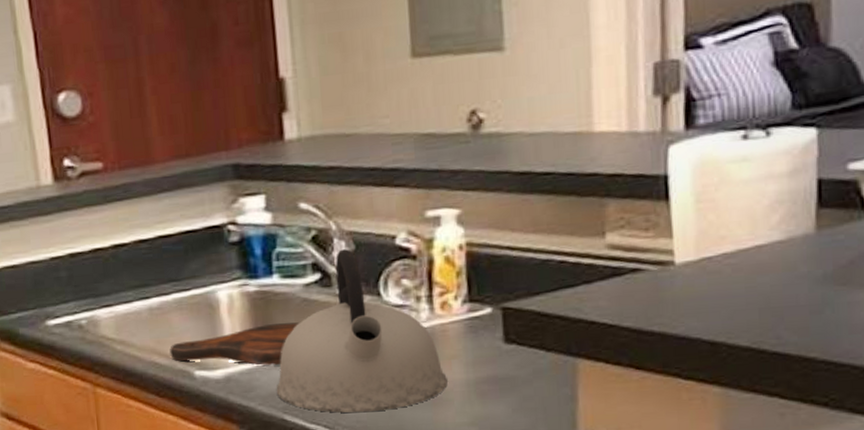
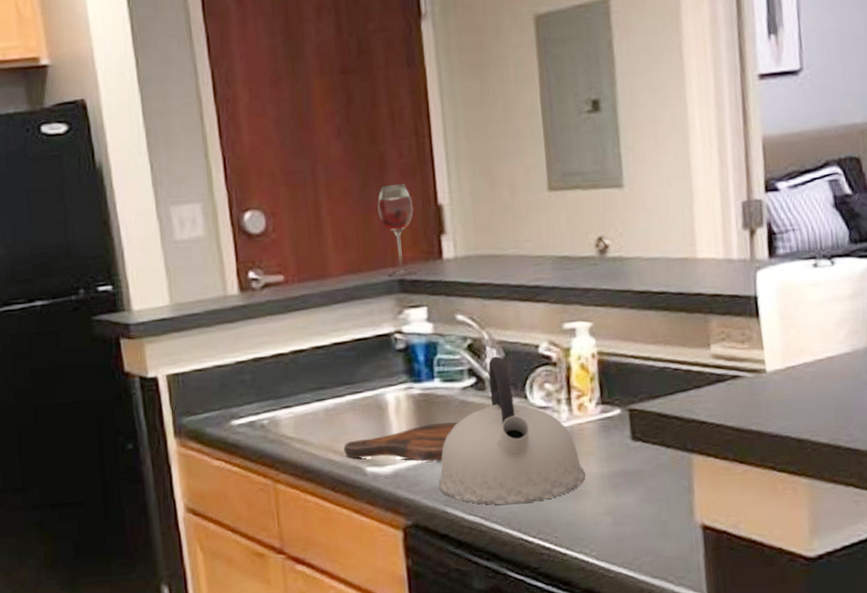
wineglass: none [208,54,255,163] -> present [377,183,418,278]

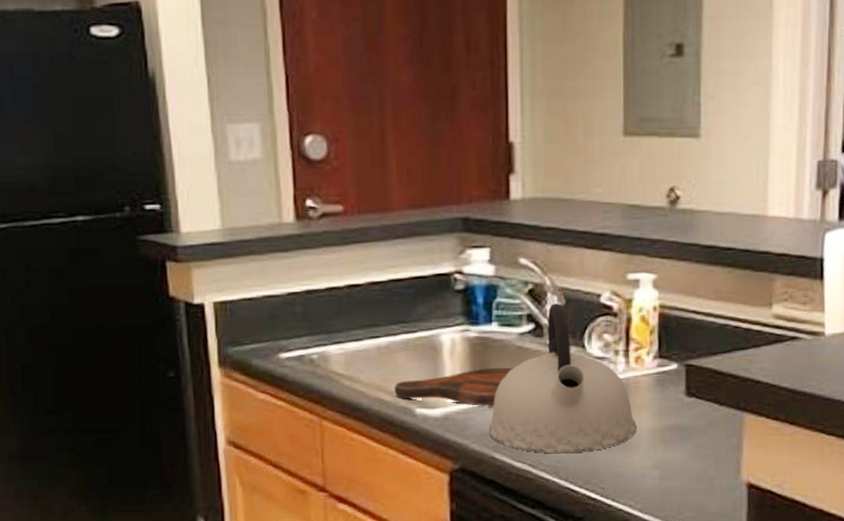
wineglass: present [377,183,418,278] -> none [446,117,483,216]

